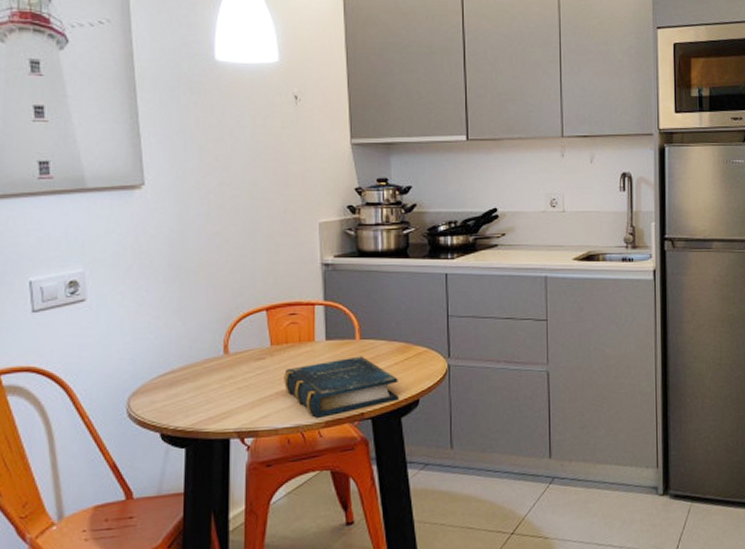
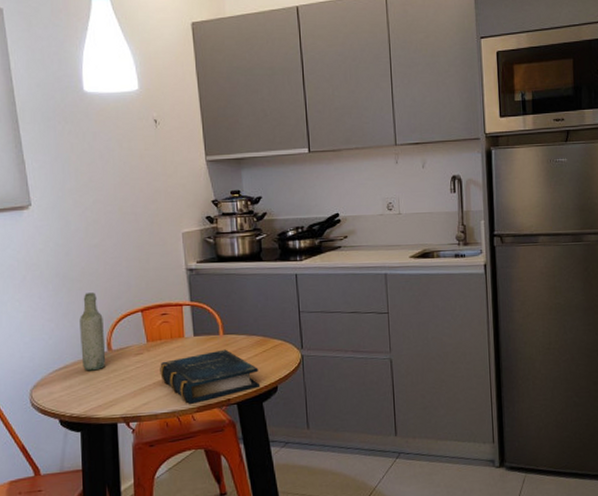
bottle: none [192,287,221,377] -> present [80,292,105,371]

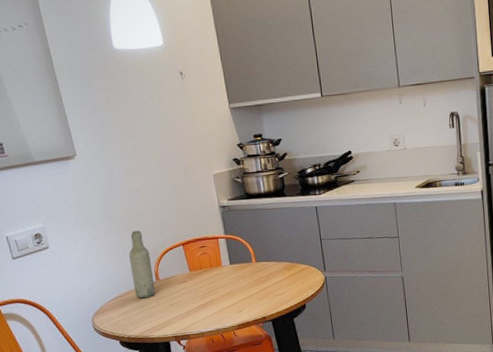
book: present [160,349,261,404] -> none [202,274,291,323]

